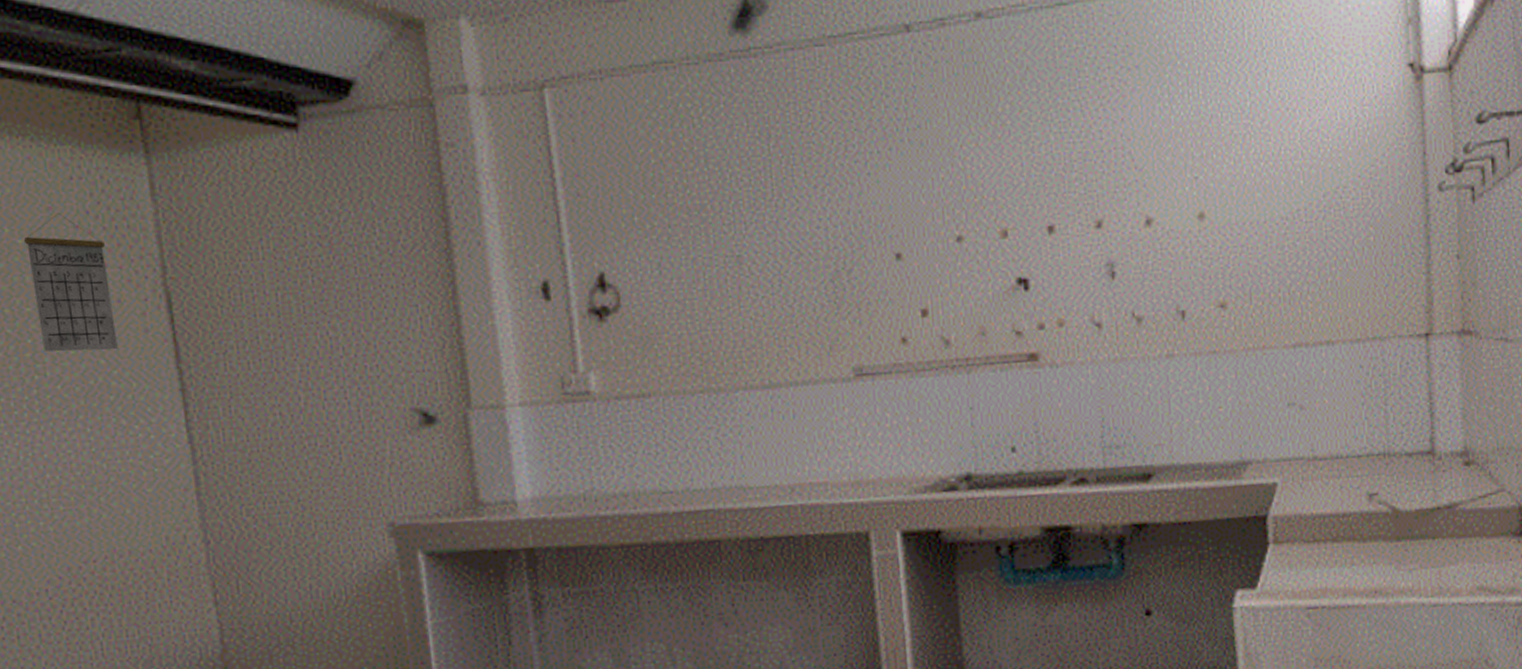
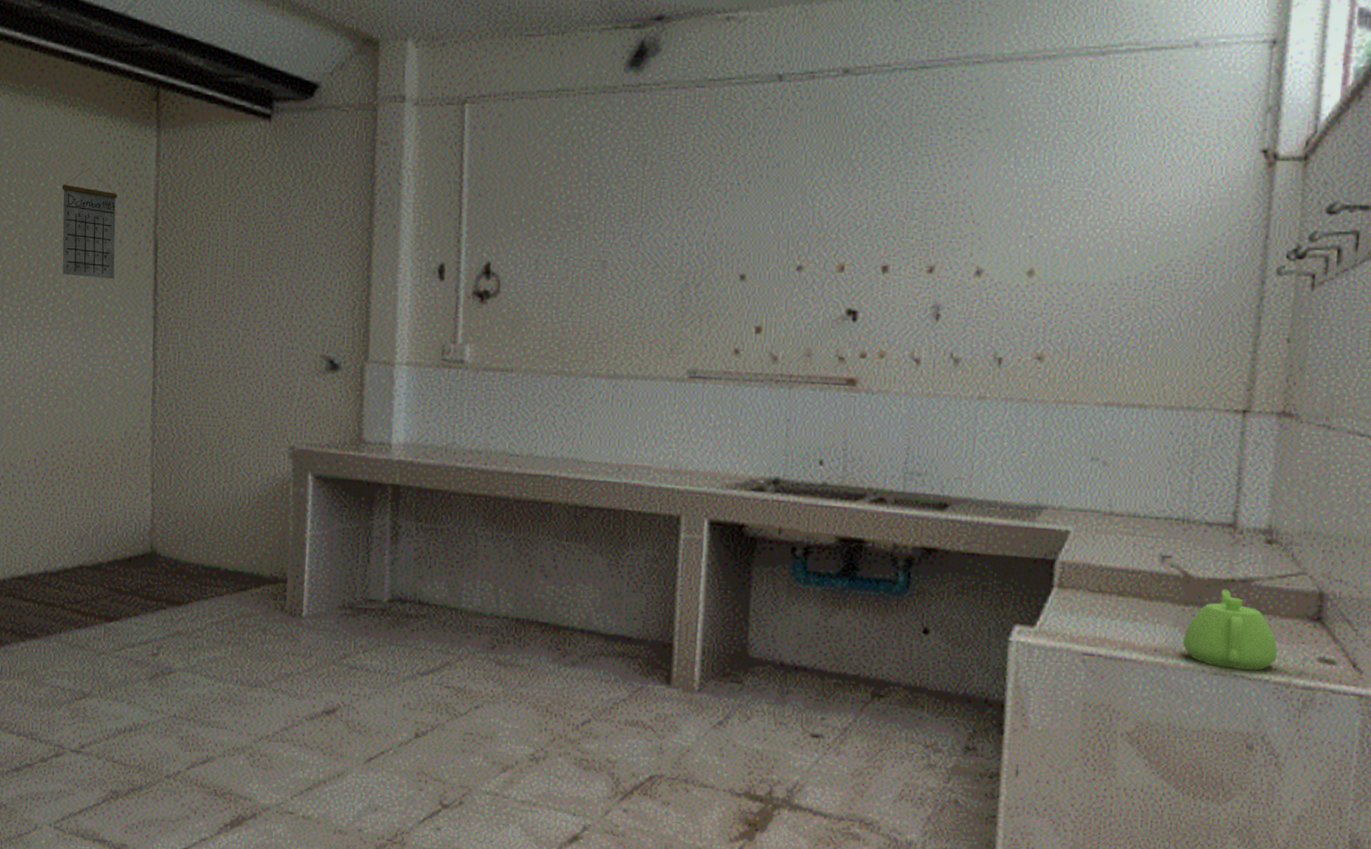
teapot: none [1400,518,1489,598] -> present [1182,589,1278,671]

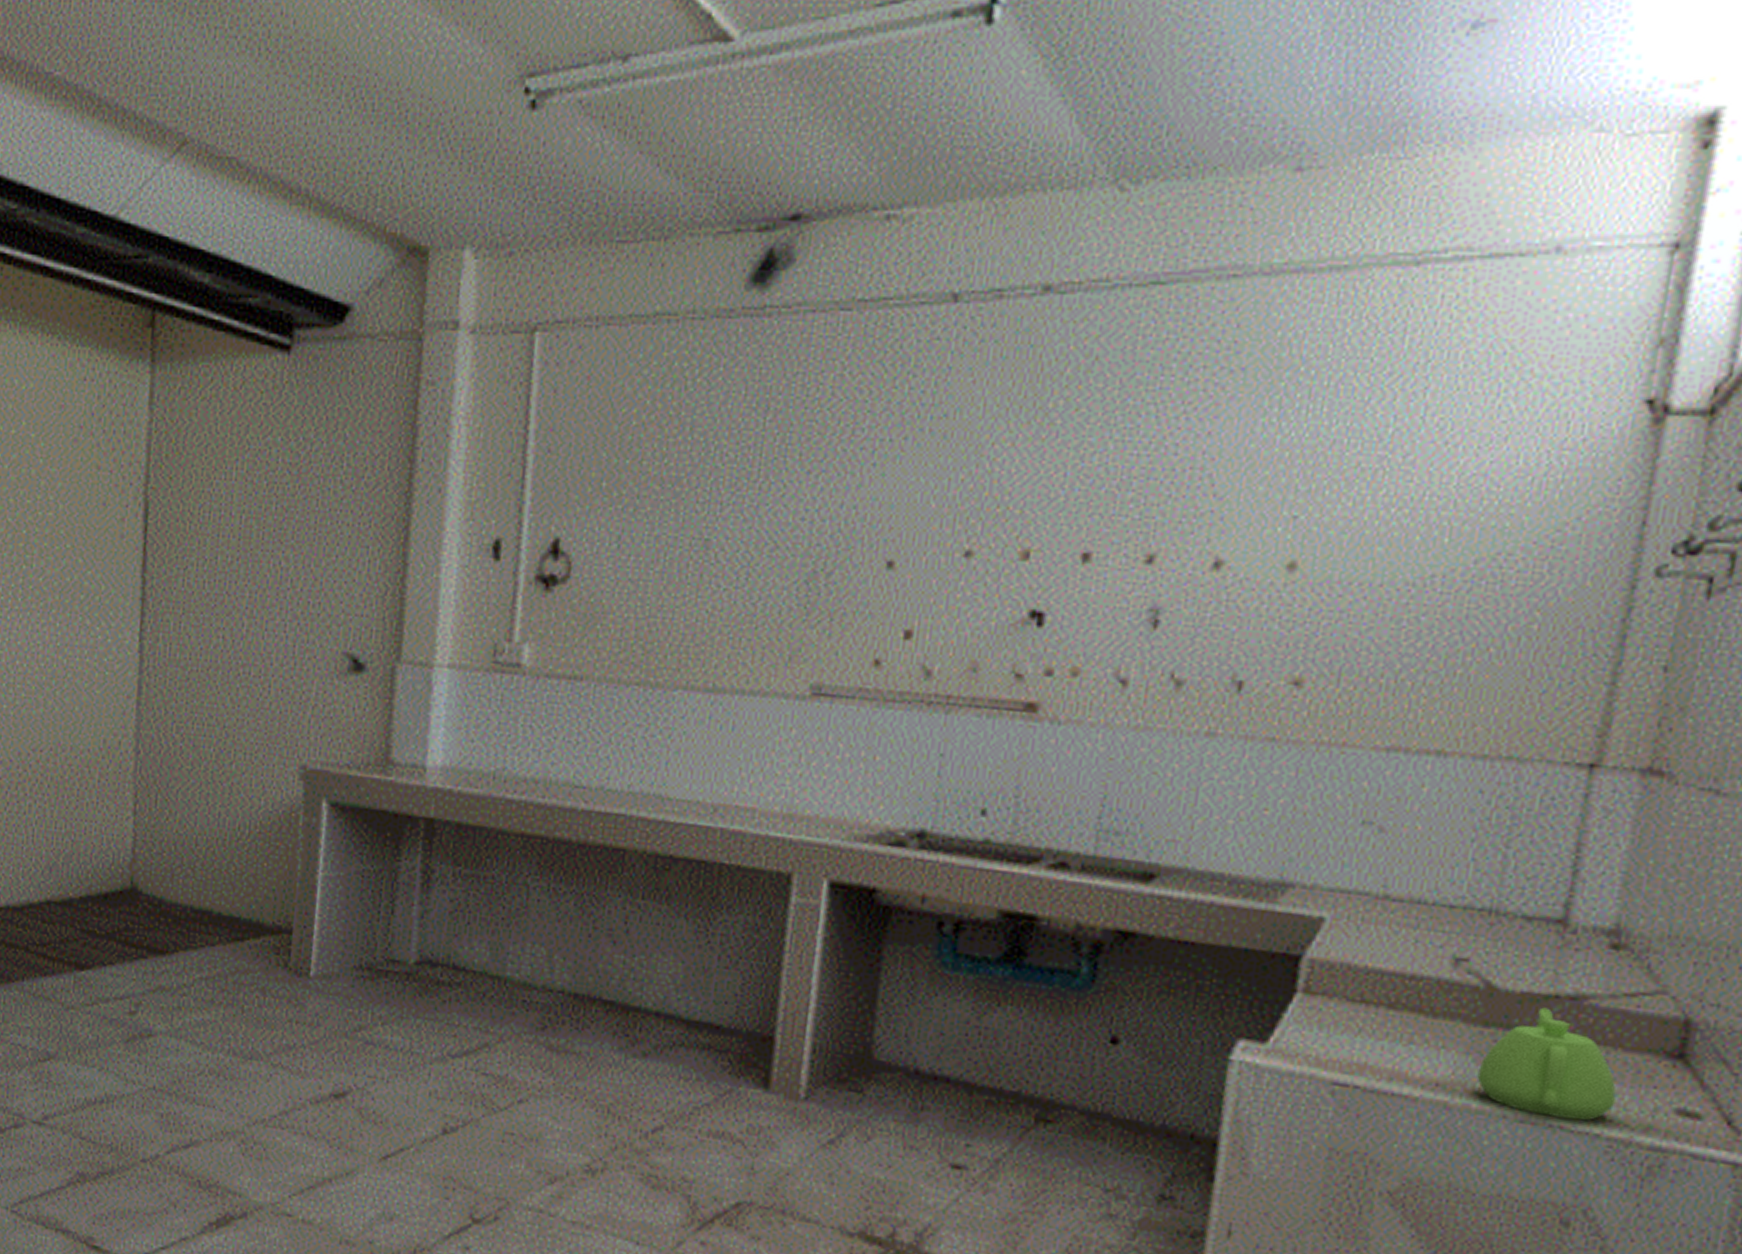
calendar: present [62,168,117,280] -> none [34,412,102,551]

